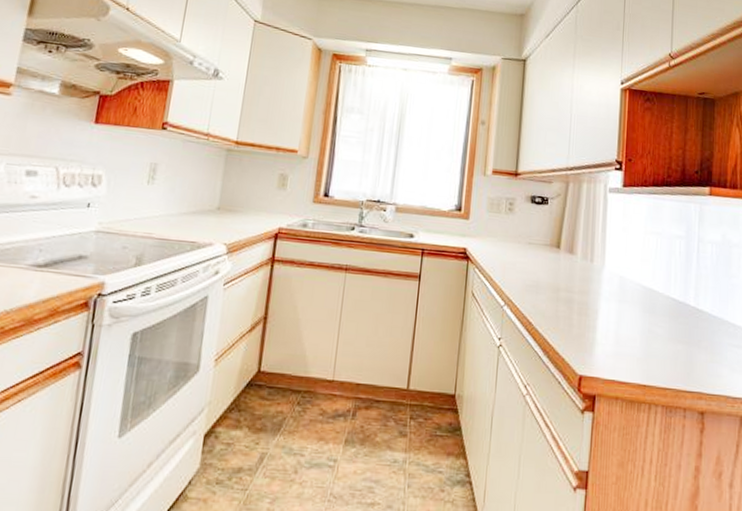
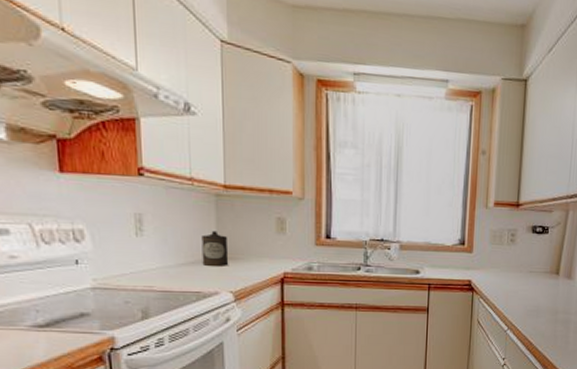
canister: none [202,183,230,218] -> present [201,230,229,266]

